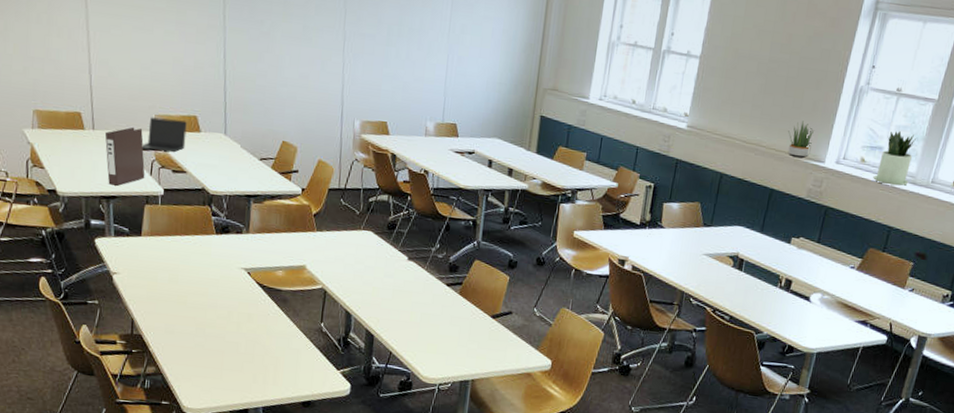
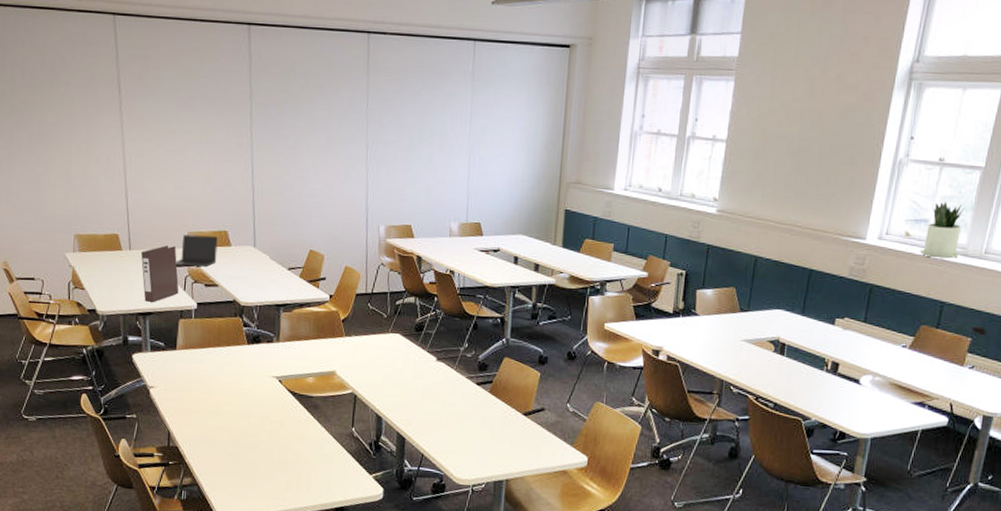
potted plant: present [788,120,814,159] -> none [824,197,852,236]

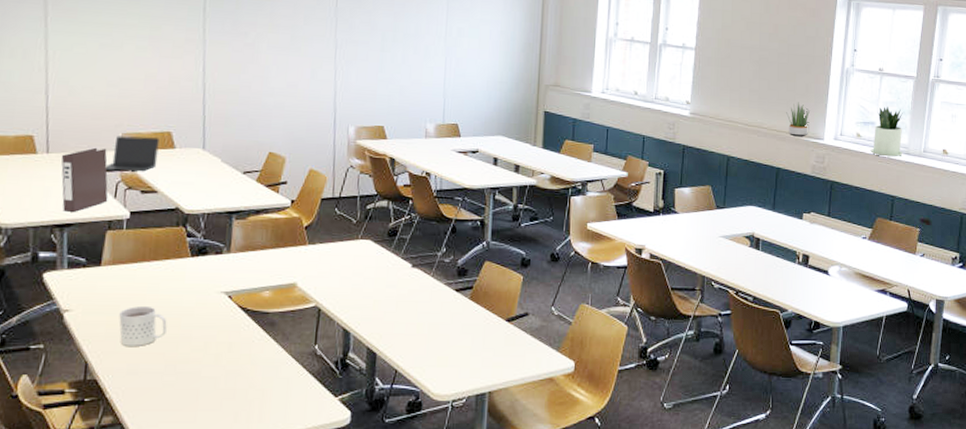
mug: none [192,385,230,420] -> present [119,305,167,346]
potted plant: none [824,197,852,236] -> present [786,102,810,137]

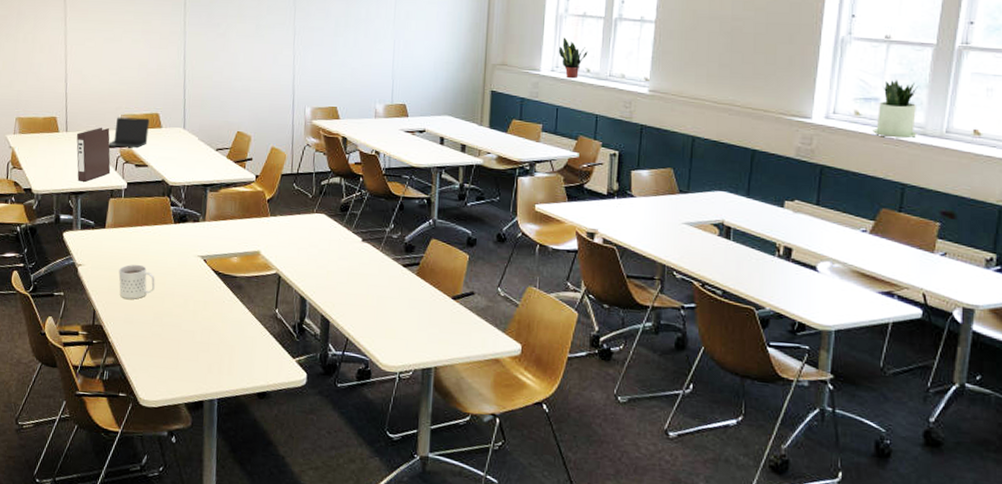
potted plant: none [608,60,636,101] -> present [558,37,588,79]
potted plant: present [786,102,810,137] -> none [764,76,794,116]

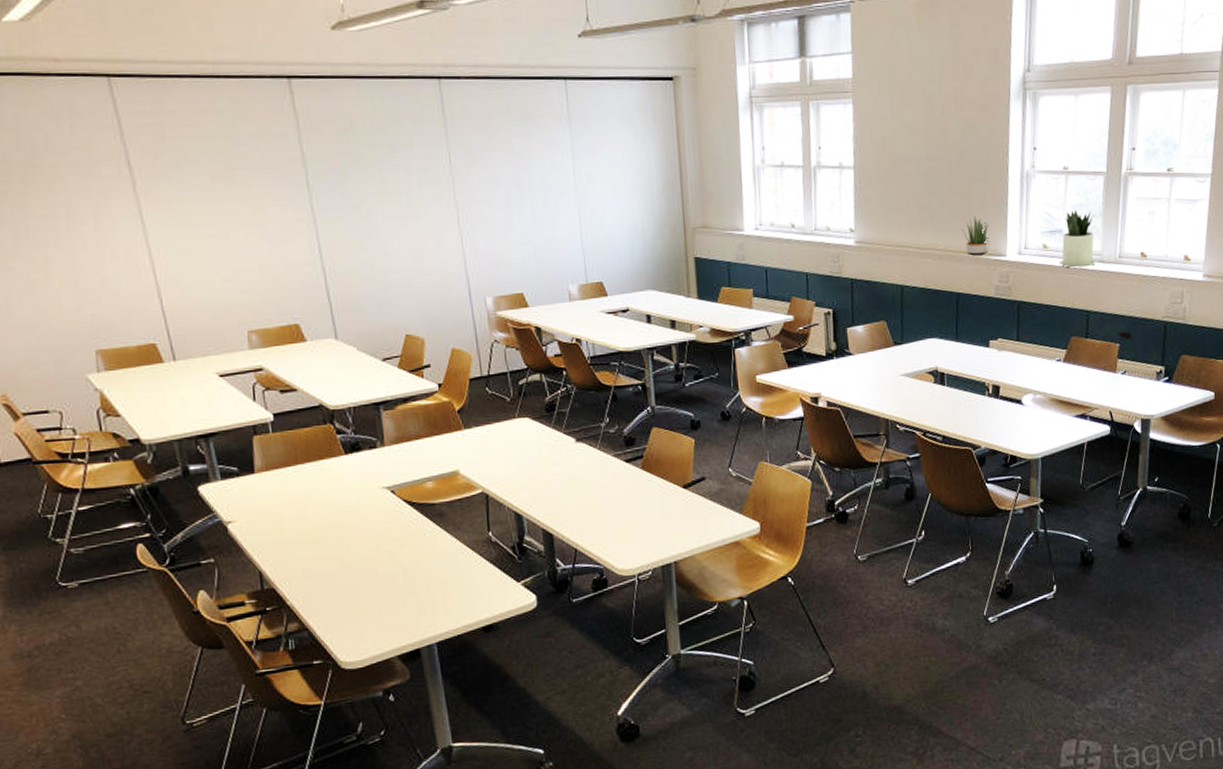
binder: present [76,127,111,182] -> none [189,349,248,421]
laptop: present [108,117,150,149] -> none [237,332,291,373]
mug: present [118,264,155,299] -> none [283,509,335,552]
potted plant: present [558,37,588,79] -> none [759,191,791,237]
potted plant: none [764,76,794,116] -> present [962,216,989,256]

